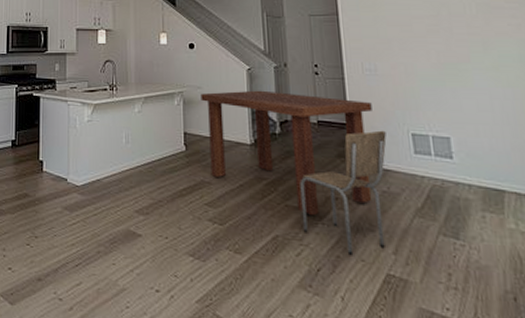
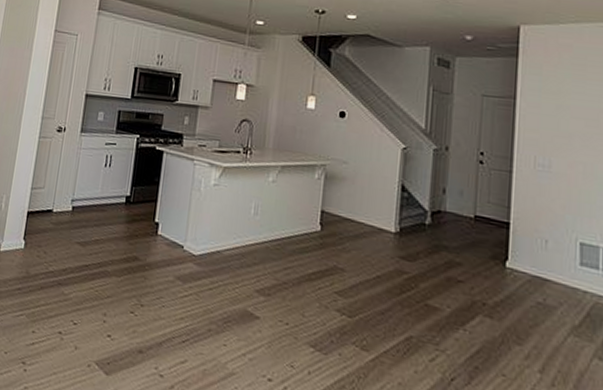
dining table: present [200,90,372,216] -> none [345,169,539,320]
dining chair: present [300,130,387,256] -> none [441,233,551,369]

